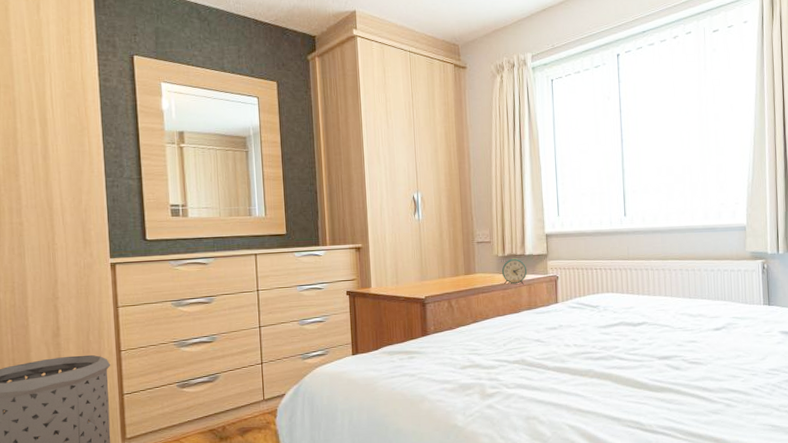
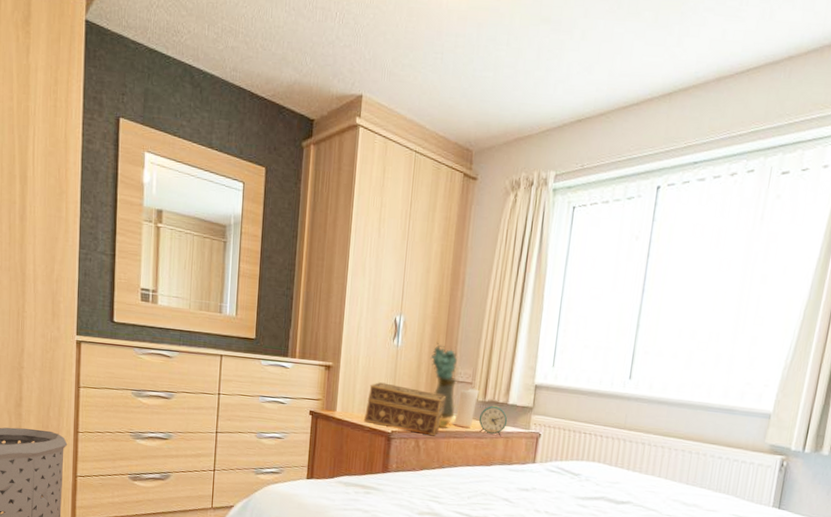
decorative box: none [398,254,469,295] -> present [364,382,446,436]
vase: none [450,210,479,287] -> present [430,342,458,429]
candle: none [478,246,498,283] -> present [451,387,479,428]

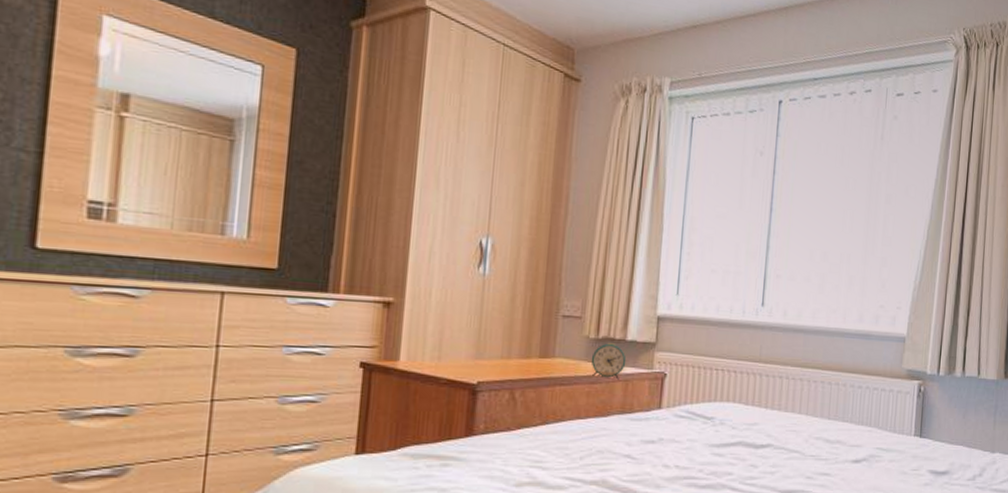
decorative box: present [364,382,446,436] -> none [439,320,549,385]
vase: present [430,342,458,429] -> none [527,269,564,375]
candle: present [451,387,479,428] -> none [556,322,590,372]

